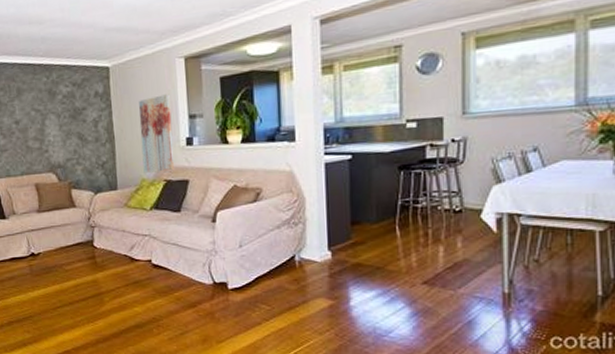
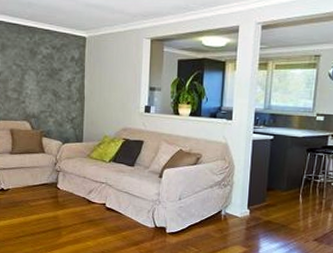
wall art: present [139,94,175,173] -> none [107,67,135,133]

